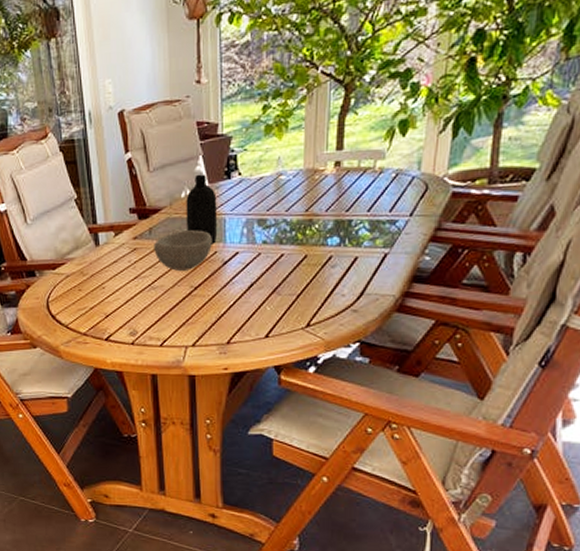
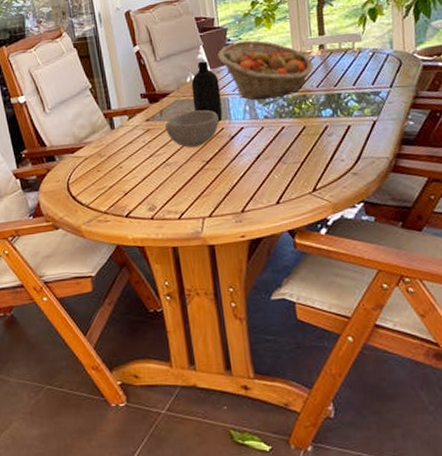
fruit basket: none [218,151,325,222] -> present [218,40,314,100]

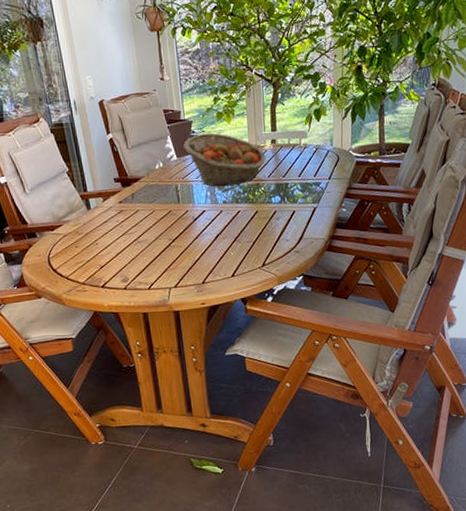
bowl: present [165,109,219,148] -> none [137,194,184,227]
bottle: present [191,60,223,122] -> none [159,150,187,205]

